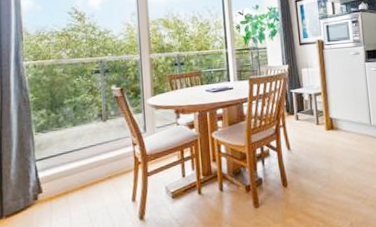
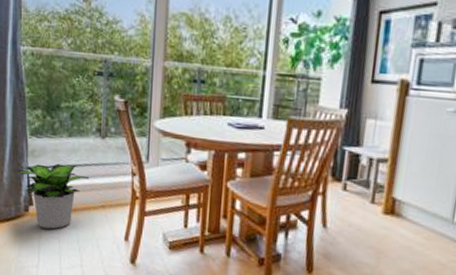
potted plant: none [23,147,94,211] -> present [16,163,89,229]

